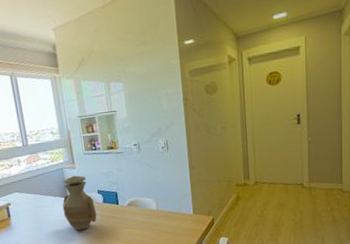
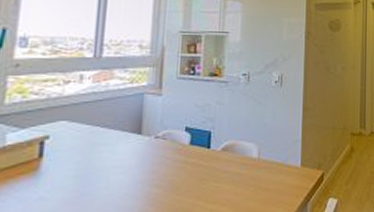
vase: present [62,175,97,231] -> none [129,105,178,183]

